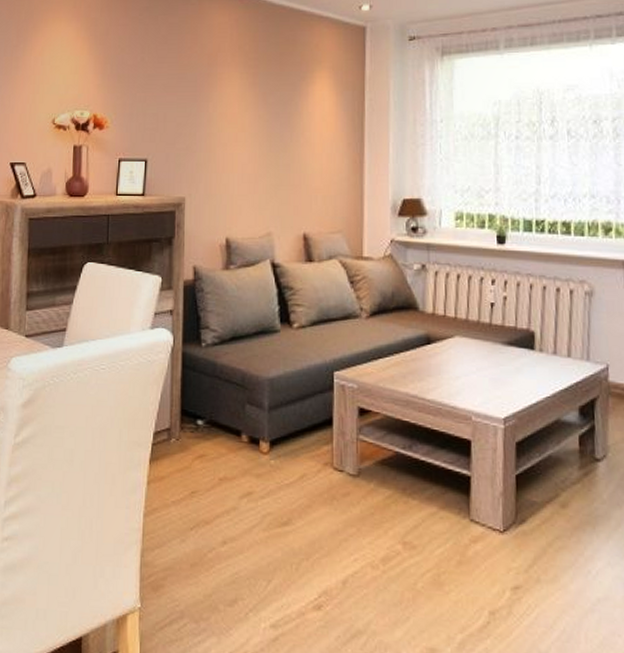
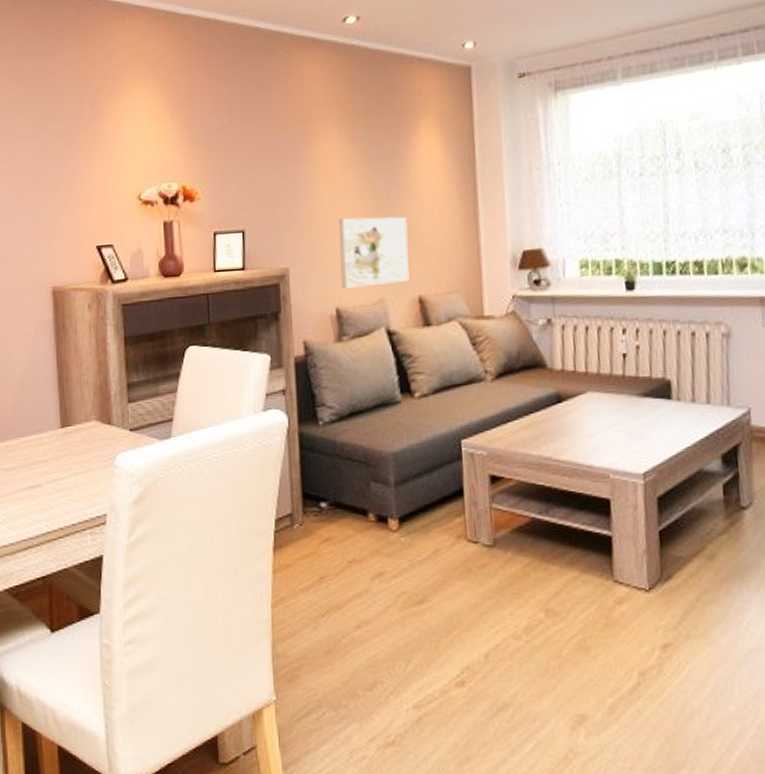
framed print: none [233,155,297,221] -> present [339,216,410,288]

